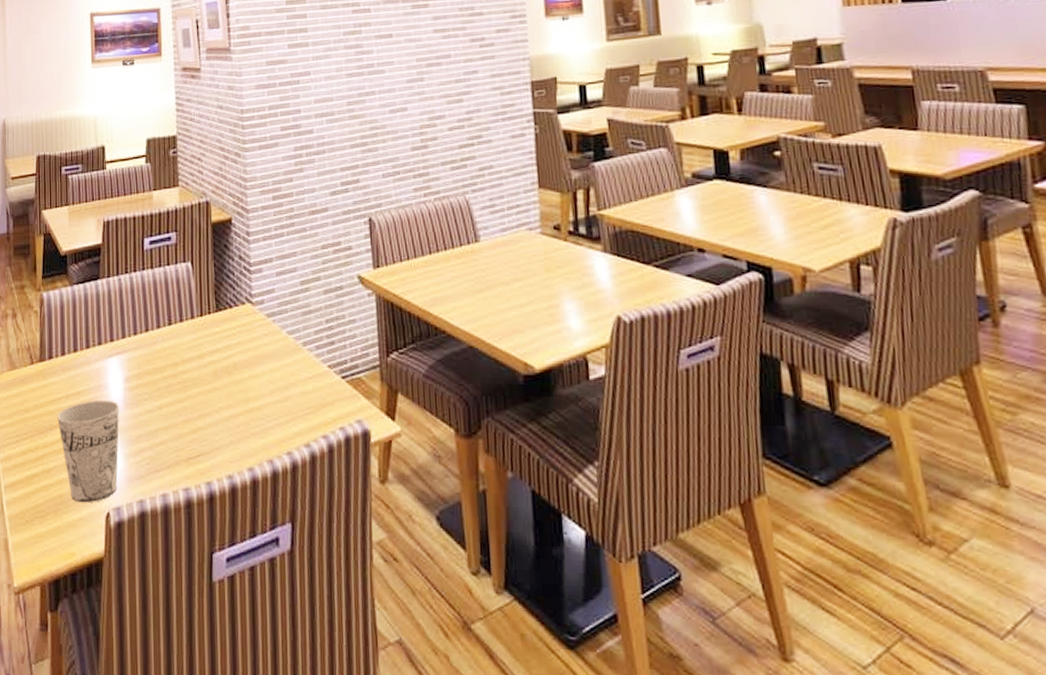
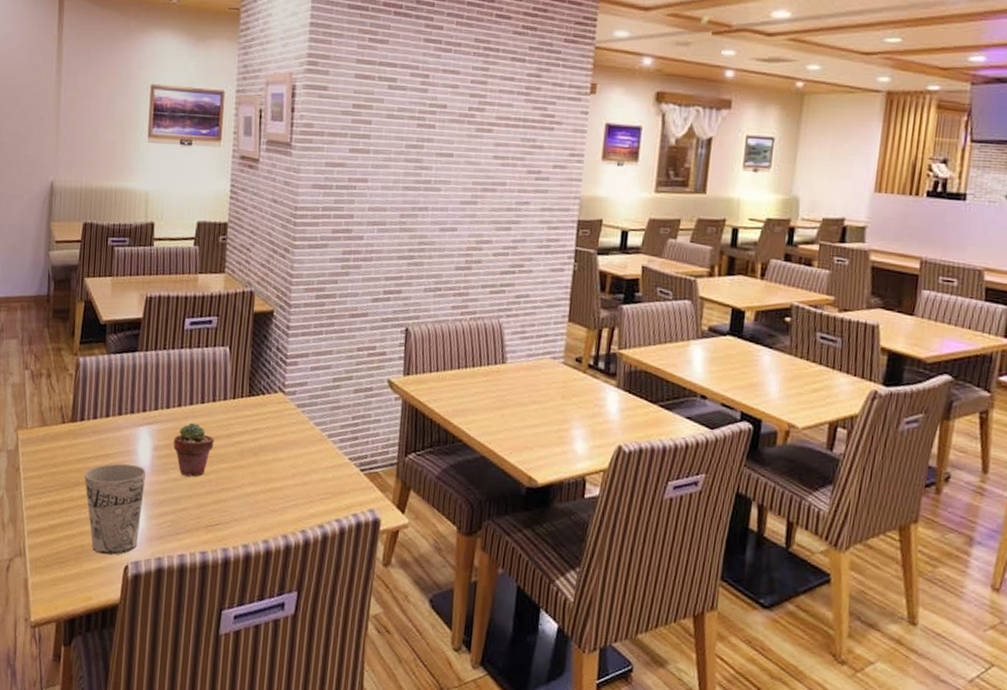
potted succulent: none [144,347,186,406] -> present [173,422,214,477]

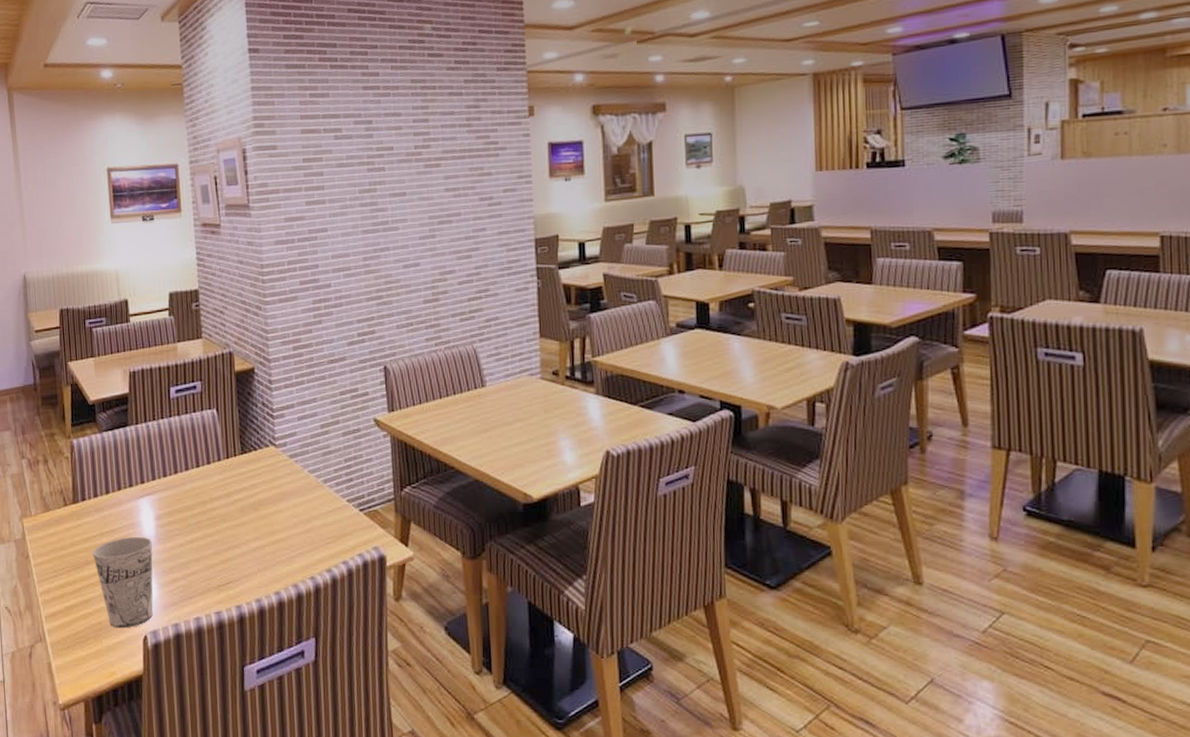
potted succulent: present [173,422,214,477] -> none [174,487,214,540]

